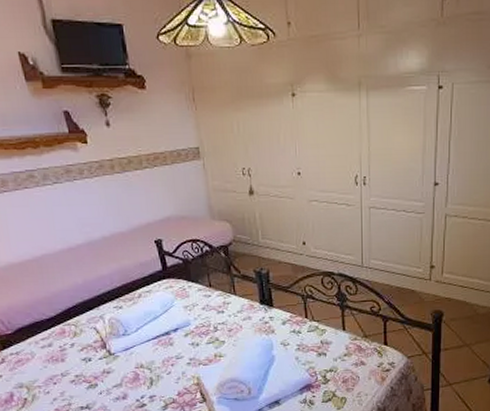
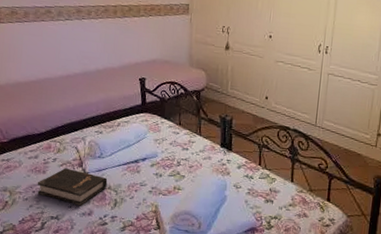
hardback book: none [56,352,139,391] -> present [37,168,108,206]

